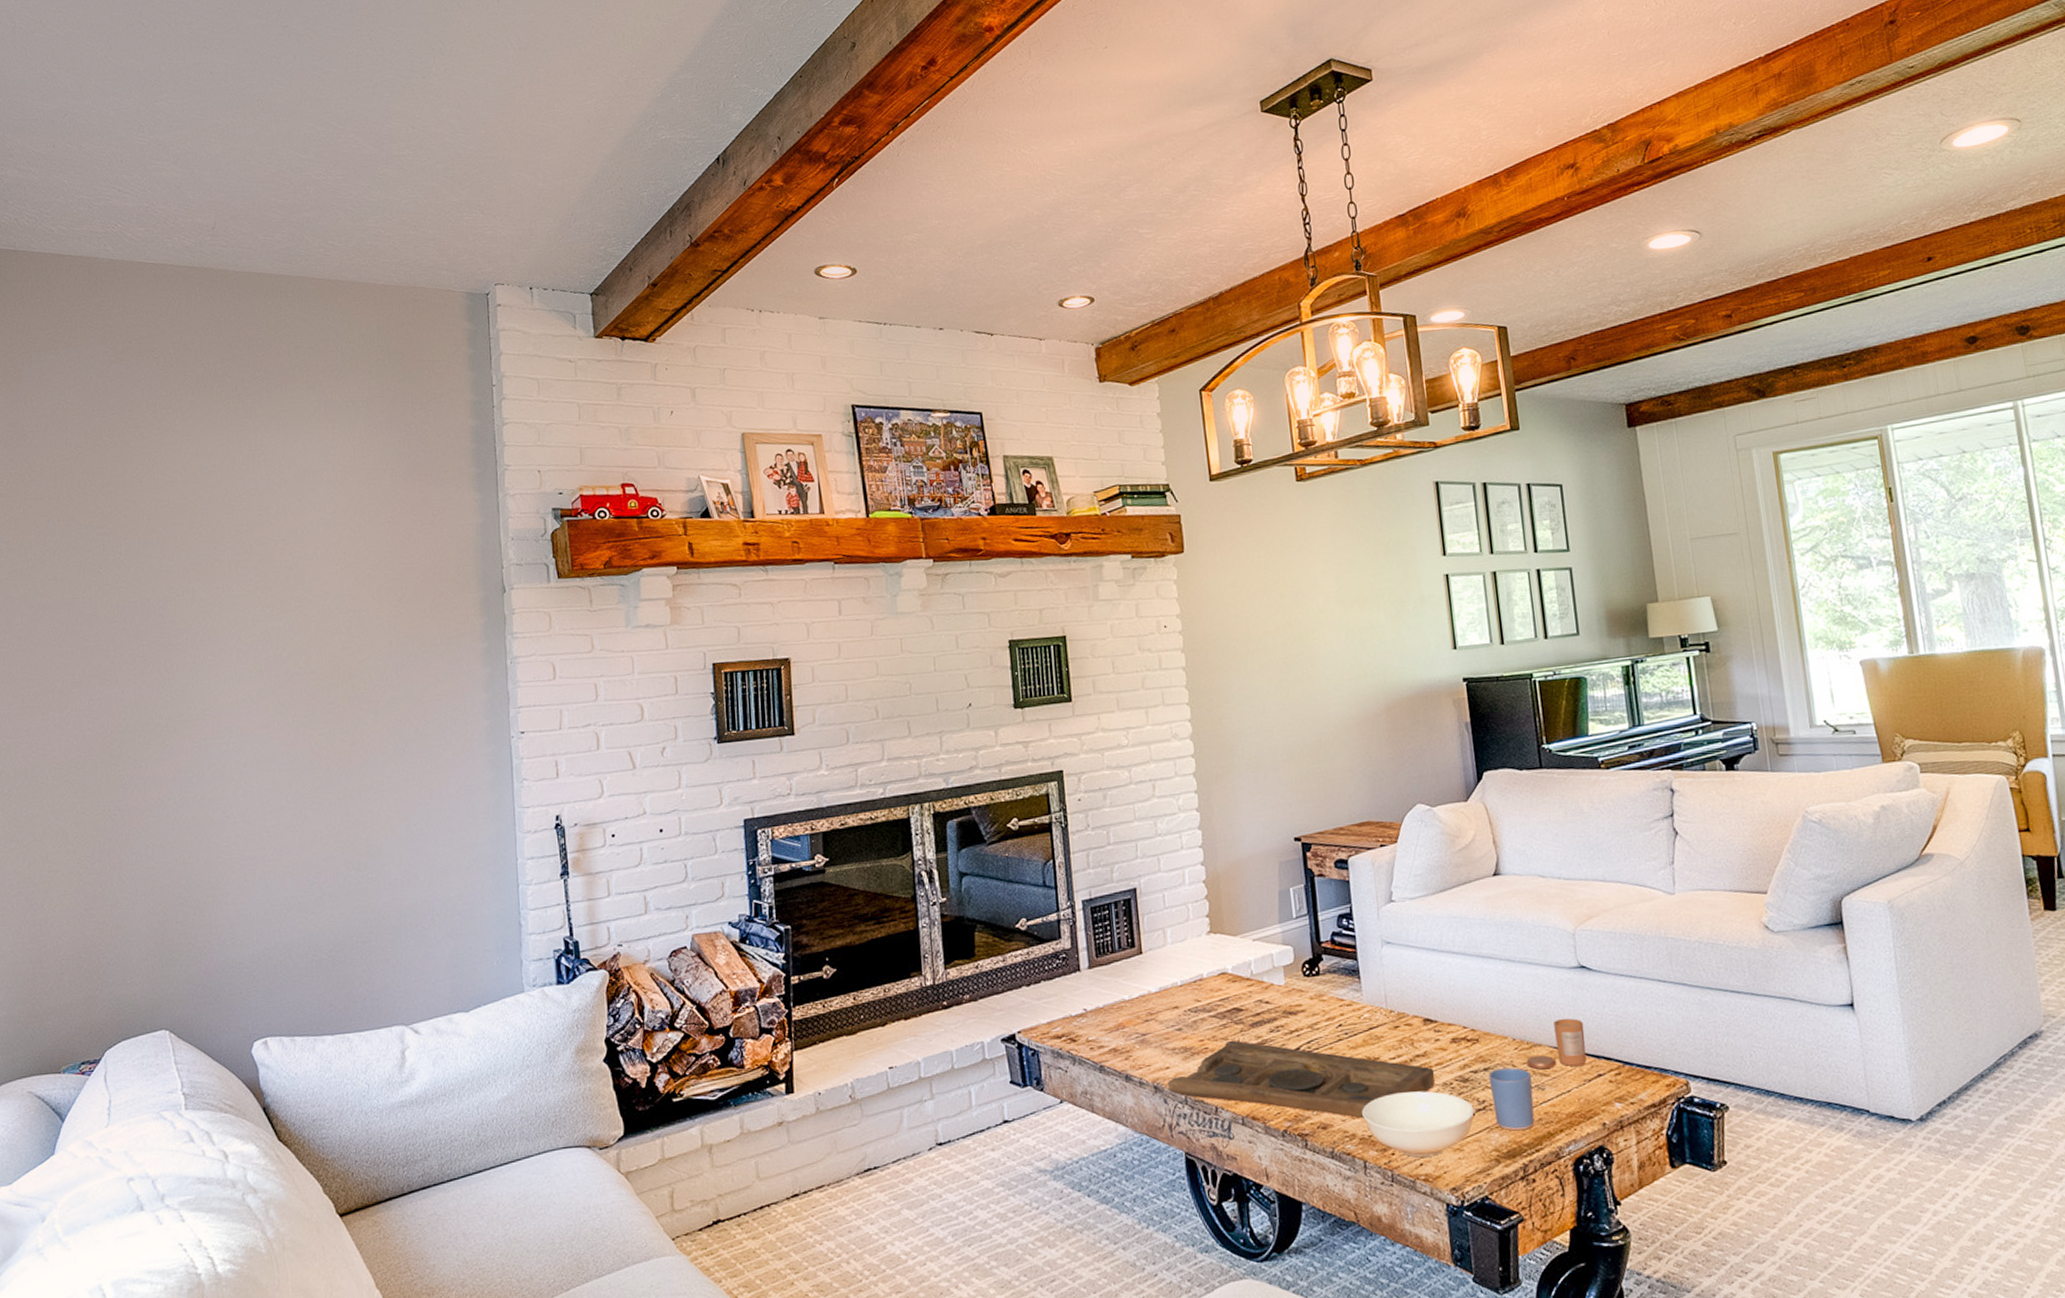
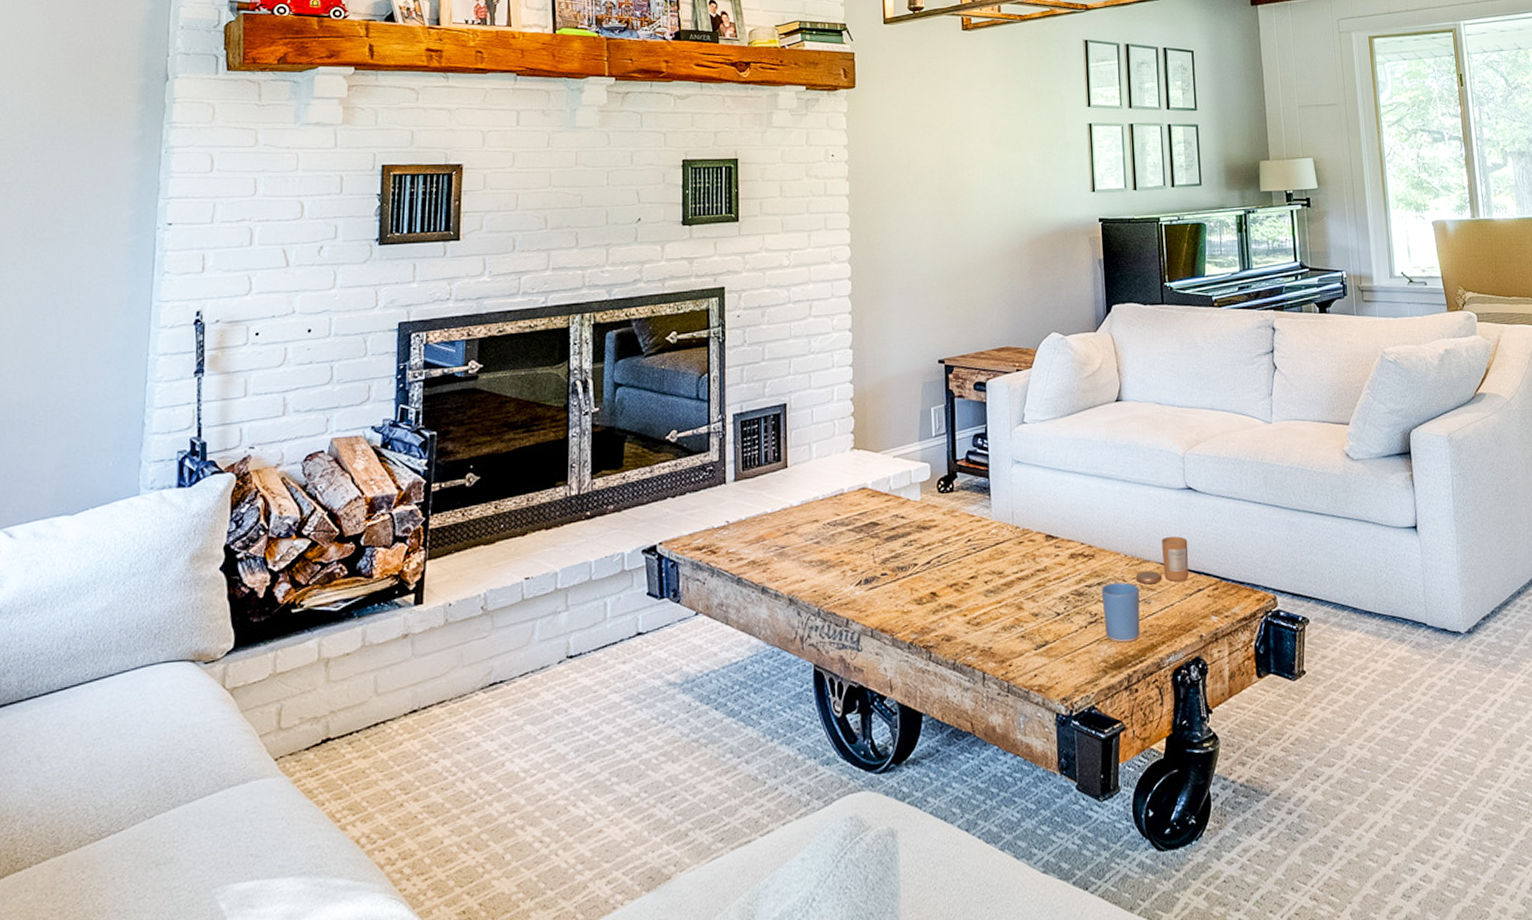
decorative tray: present [1168,1040,1435,1119] -> none [803,553,1053,631]
bowl: present [1362,1091,1474,1157] -> none [984,604,1087,669]

